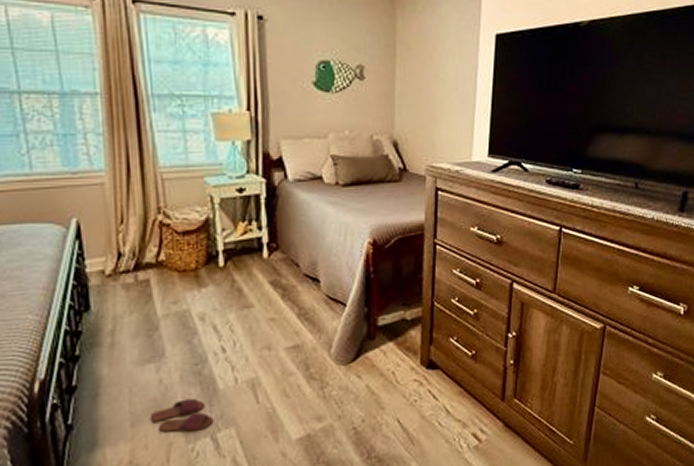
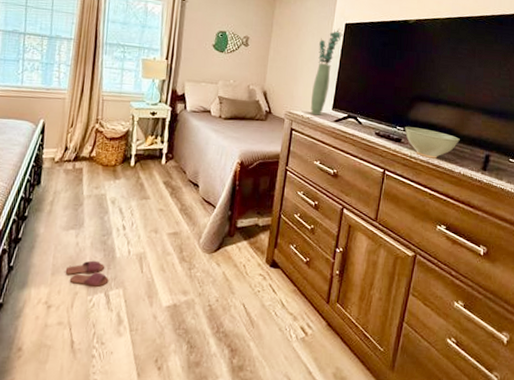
vase: none [458,42,493,166] -> present [310,28,343,116]
bowl: none [583,167,651,205] -> present [404,127,460,159]

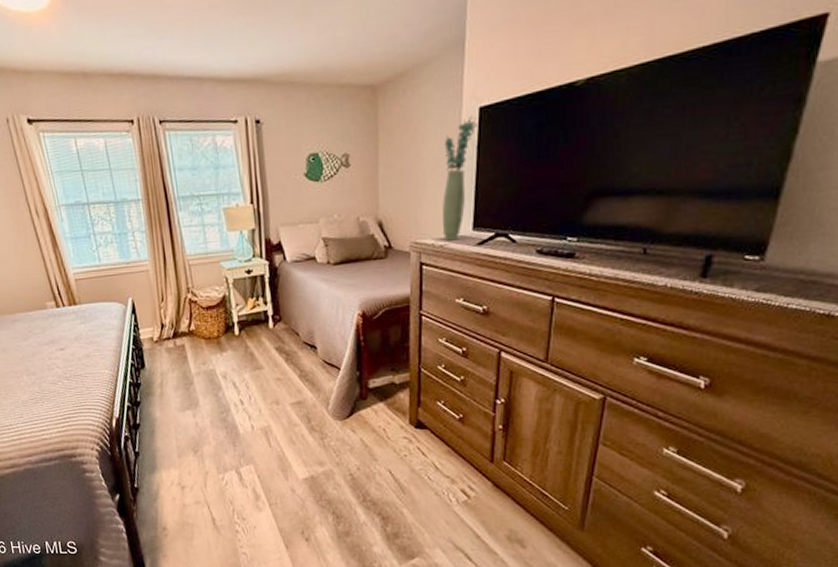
slippers: present [65,260,109,287] -> none [191,439,237,465]
bowl: present [404,127,460,159] -> none [579,233,664,273]

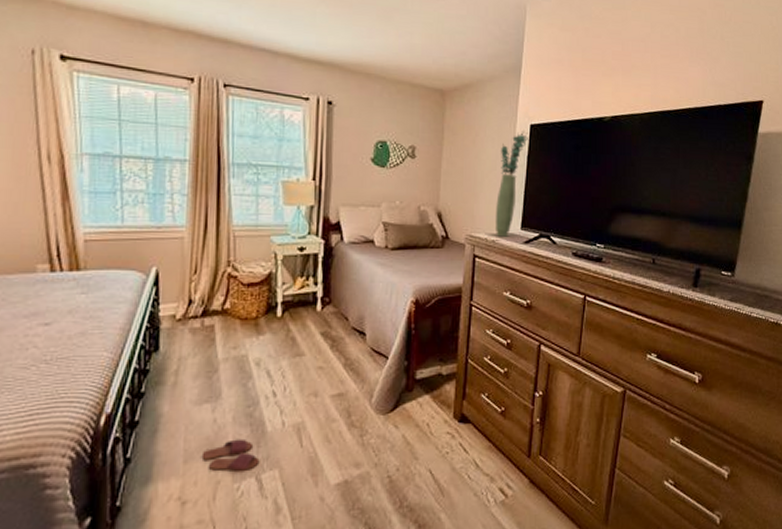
slippers: none [191,439,237,465] -> present [201,438,260,471]

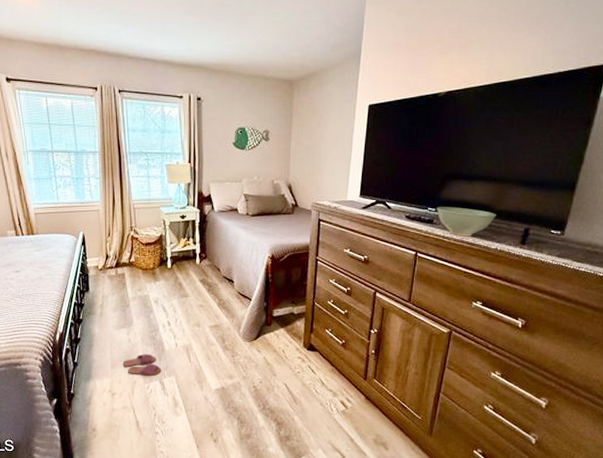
vase: present [494,131,528,237] -> none [336,111,367,204]
bowl: none [605,243,667,278] -> present [436,207,496,237]

